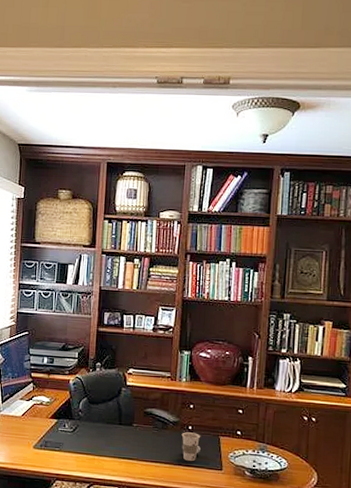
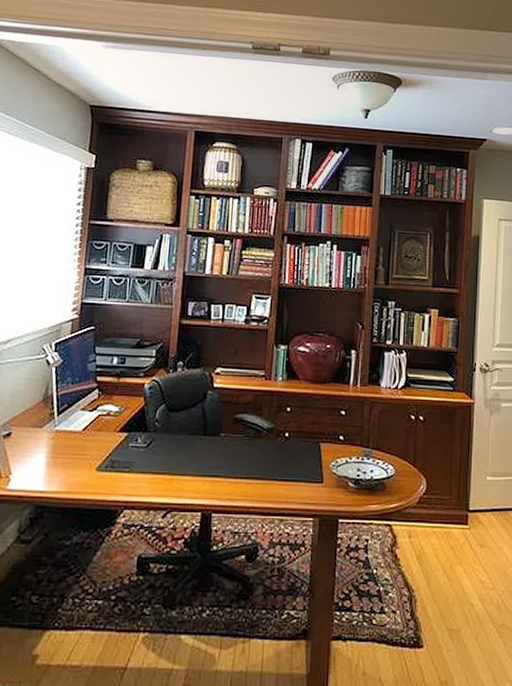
cup: present [181,432,201,462] -> none [276,440,299,475]

